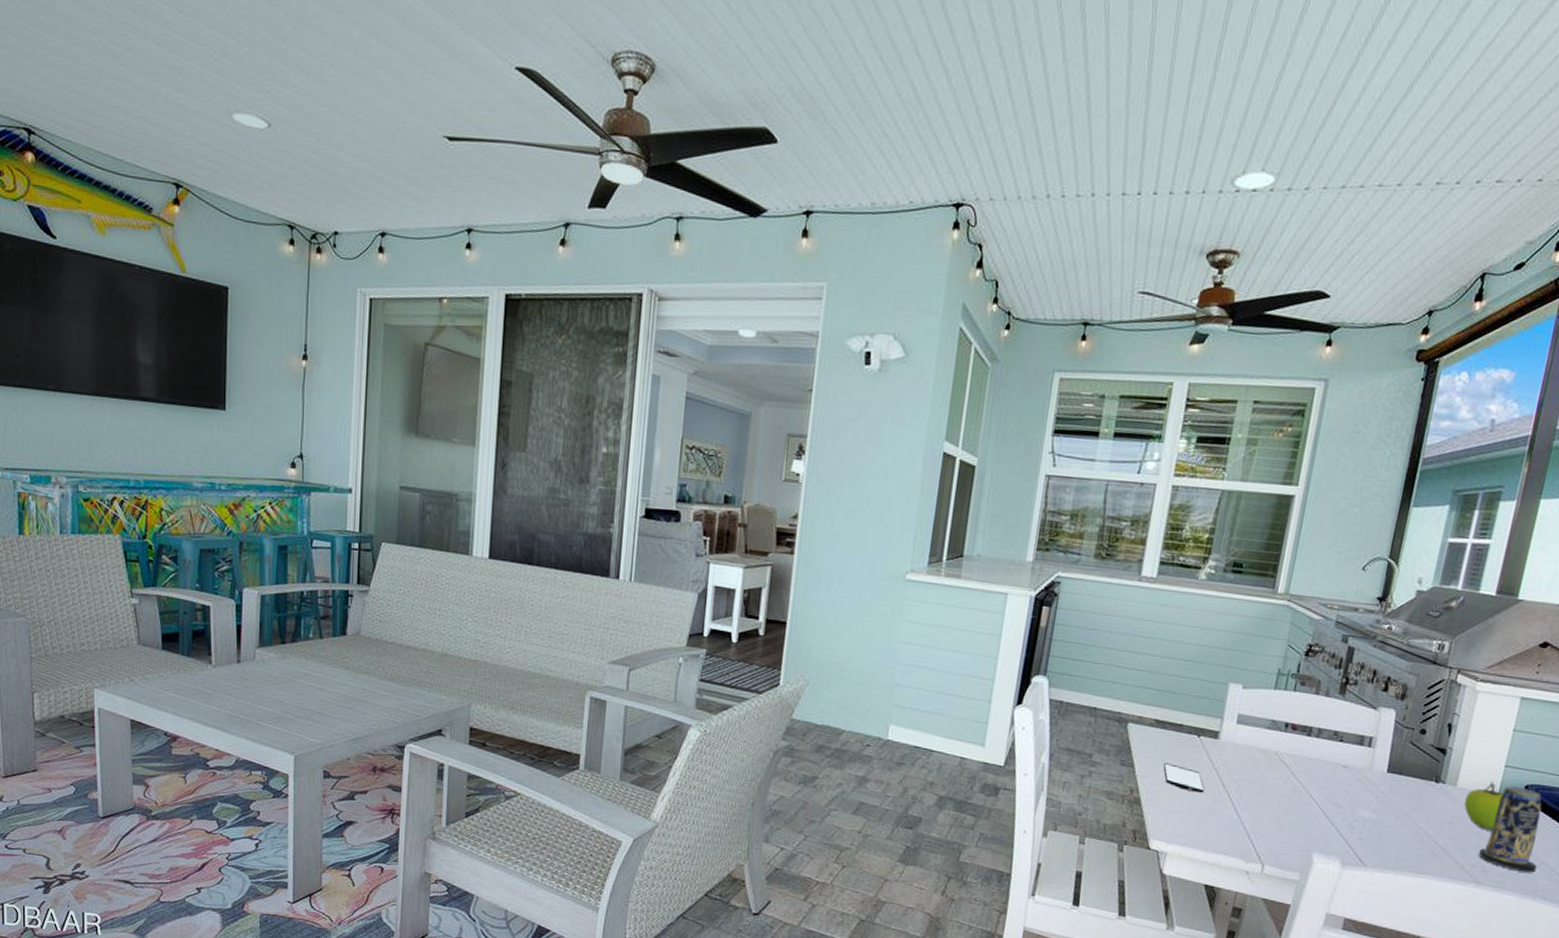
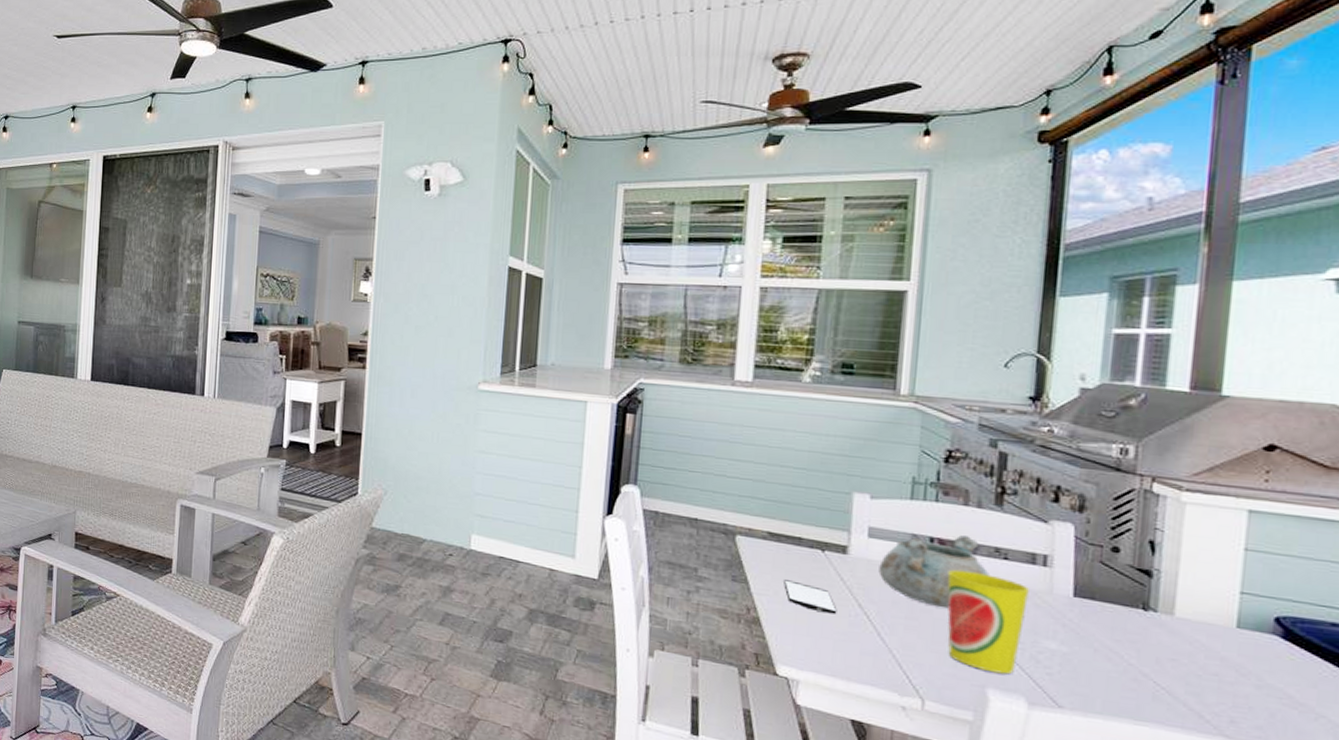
decorative bowl: none [1241,721,1327,786] -> present [878,535,990,609]
cup: none [1287,751,1356,840] -> present [947,569,1031,675]
fruit: present [1464,780,1504,831] -> none [1188,609,1244,672]
candle: present [1479,786,1542,873] -> none [1222,617,1312,728]

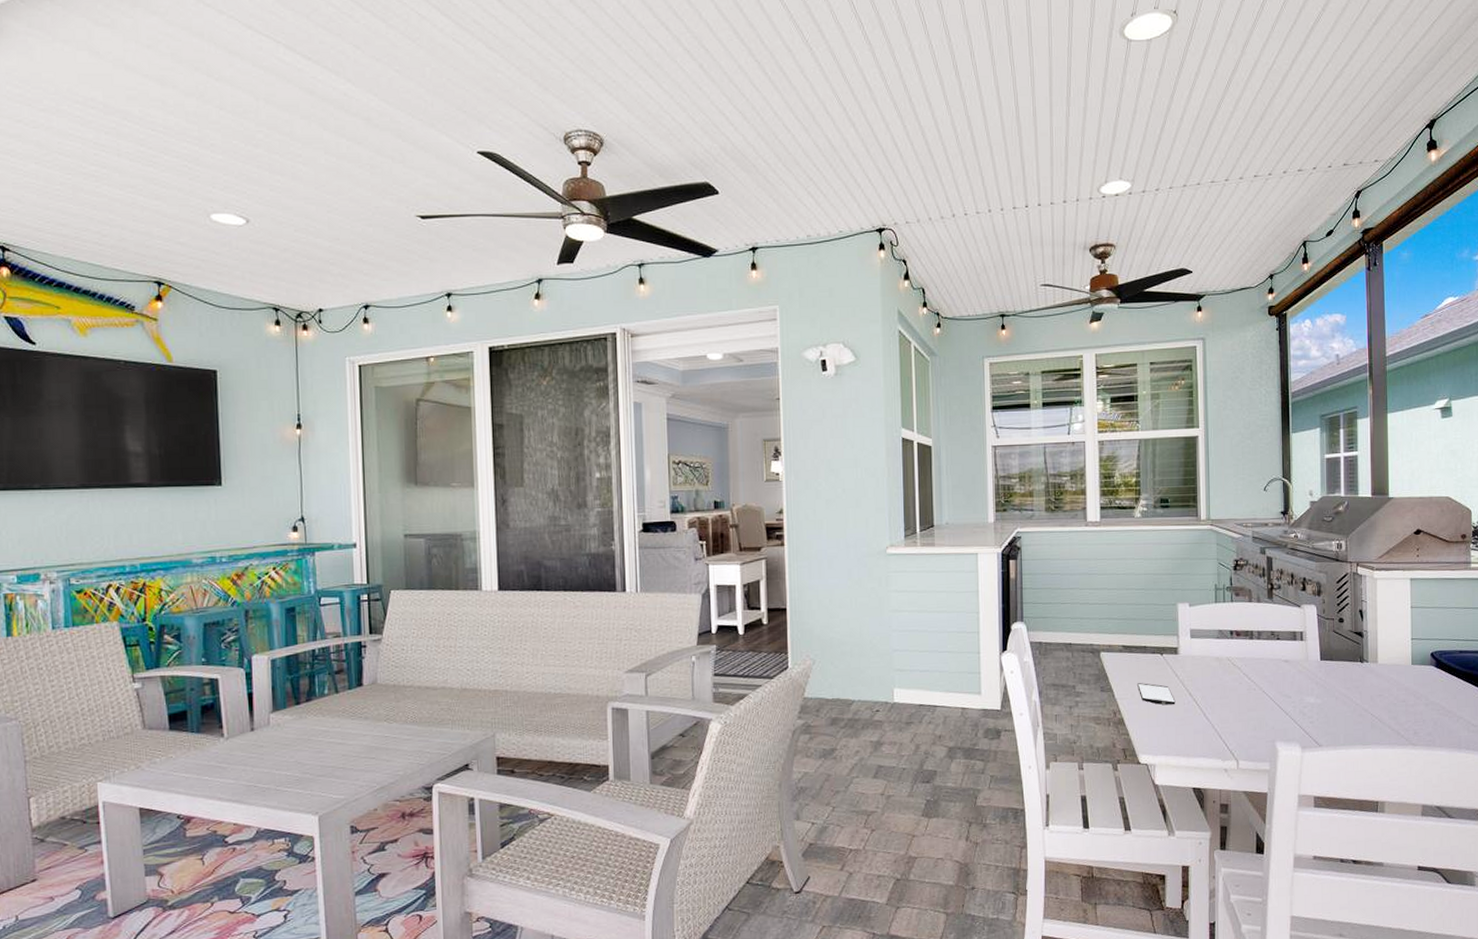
decorative bowl: present [878,535,990,609] -> none [1200,626,1269,685]
cup: present [947,569,1031,675] -> none [1244,652,1295,729]

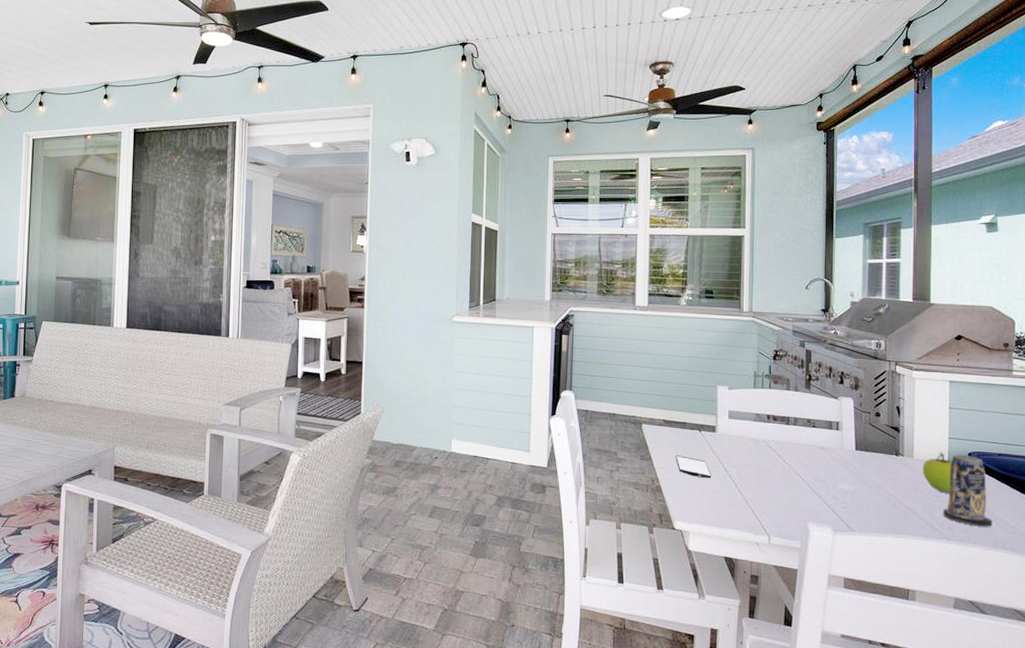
fruit: none [1386,653,1415,697] -> present [922,450,952,494]
candle: none [1409,655,1456,729] -> present [943,454,992,527]

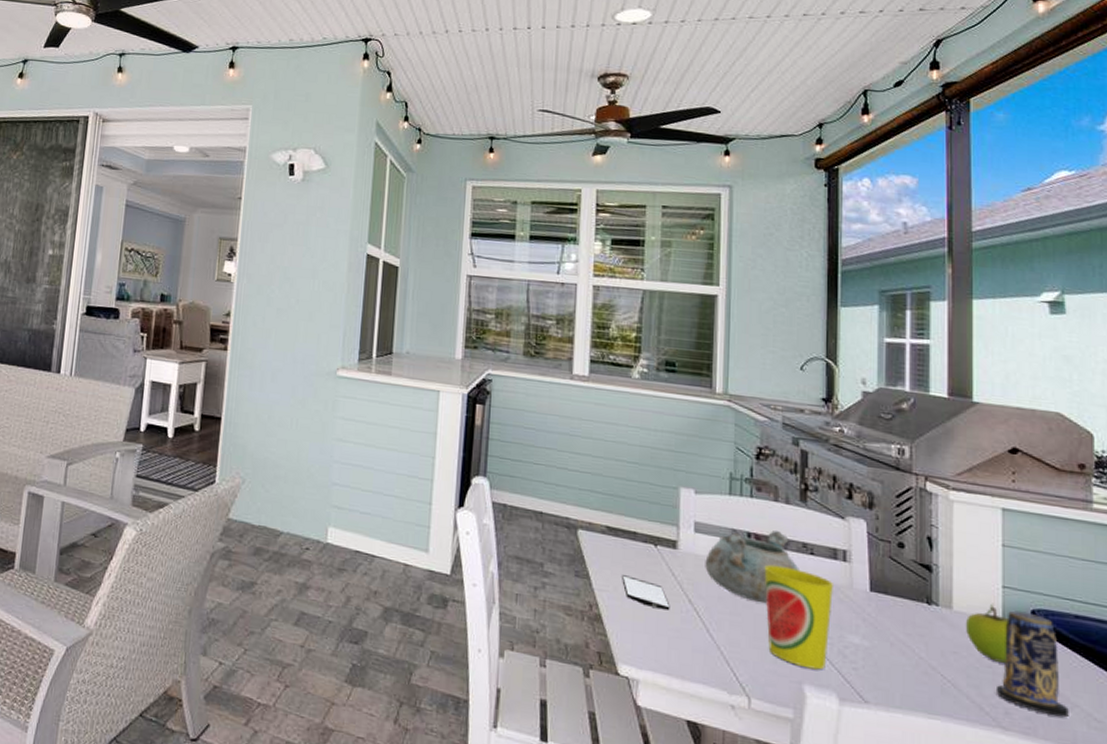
decorative bowl: none [736,412,805,467] -> present [705,531,799,604]
cup: none [779,437,830,511] -> present [764,564,835,670]

